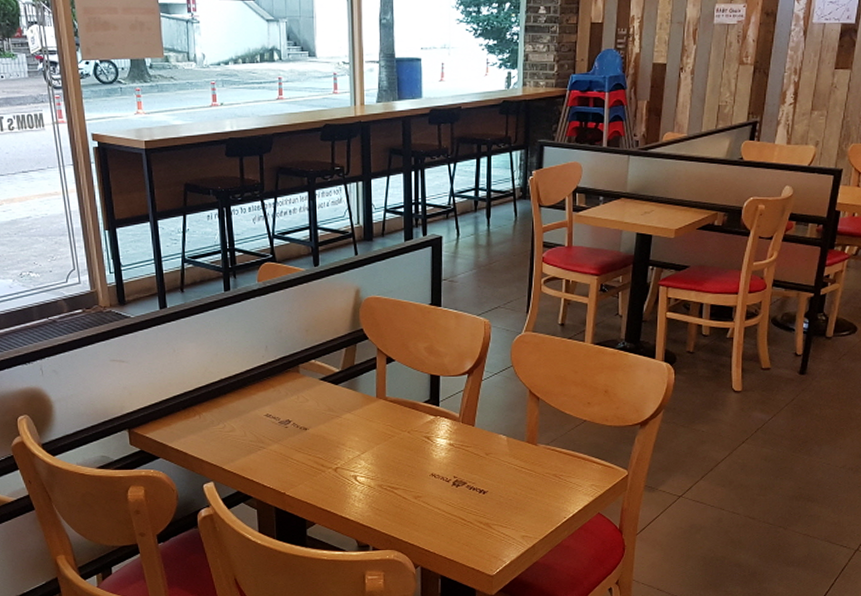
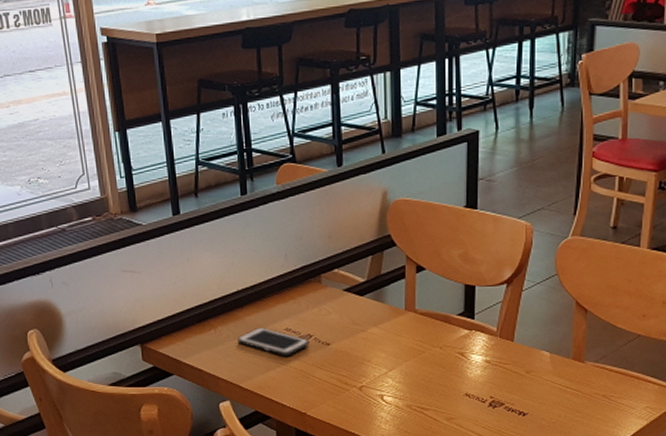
cell phone: none [220,413,288,440] -> present [237,327,310,357]

